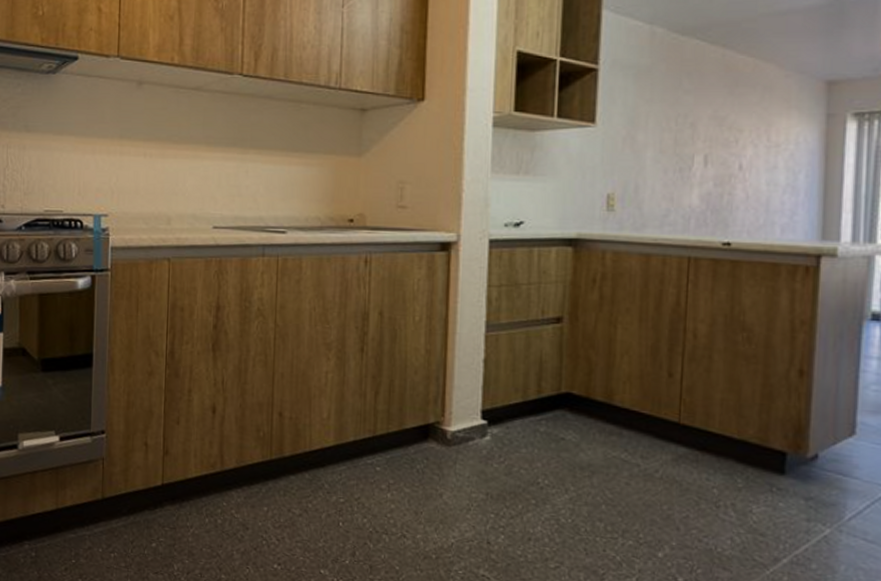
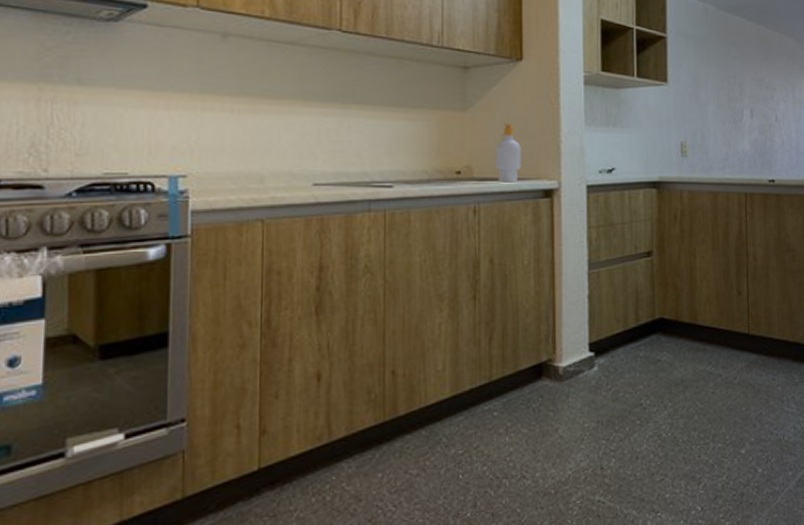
soap bottle: none [390,170,418,233] -> present [496,124,521,183]

